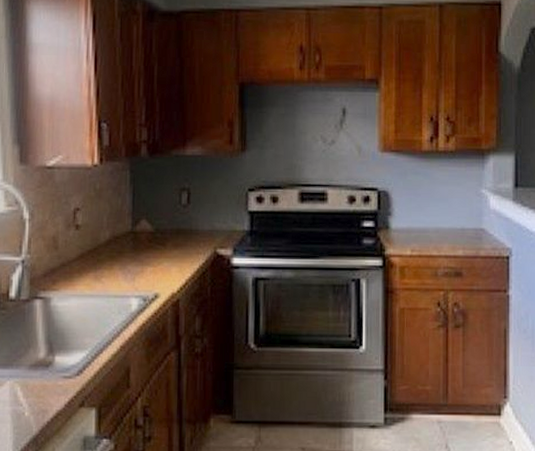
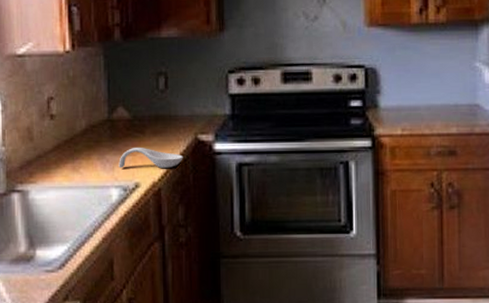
spoon rest: none [139,259,202,281] -> present [119,148,183,169]

